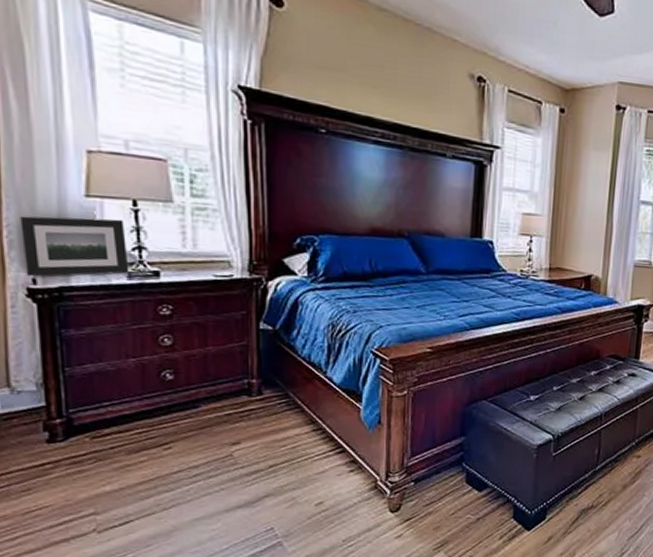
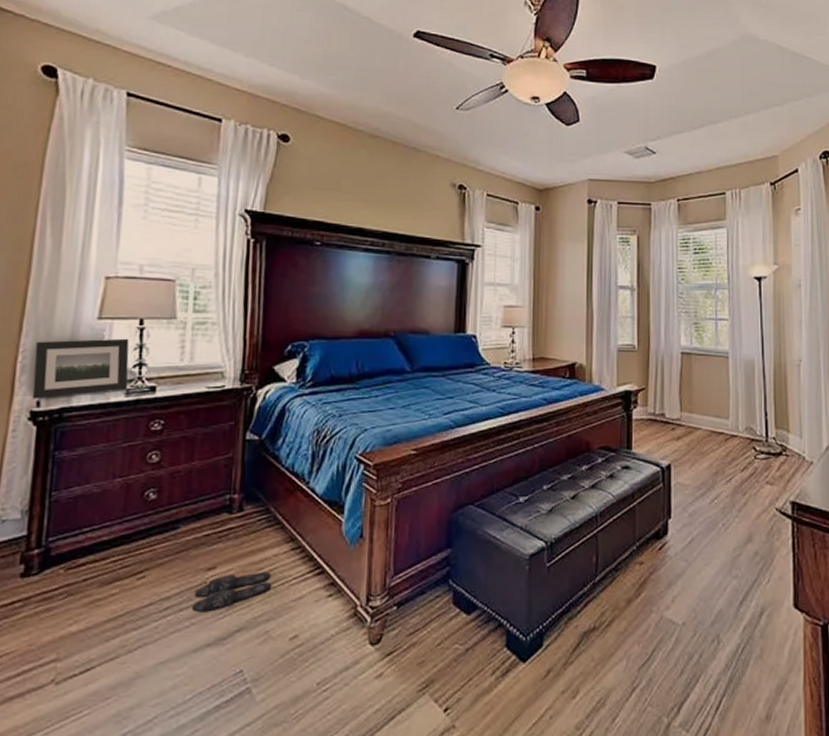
slippers: none [220,448,296,480] -> present [191,571,272,613]

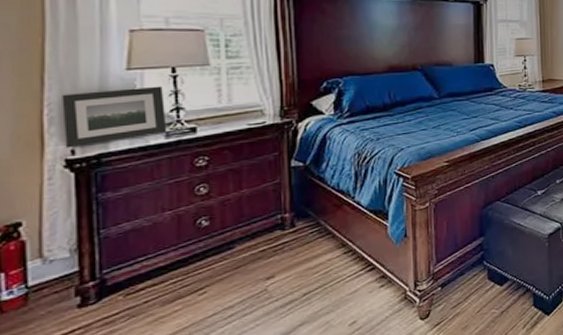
slippers: present [191,571,272,613] -> none [255,273,329,315]

